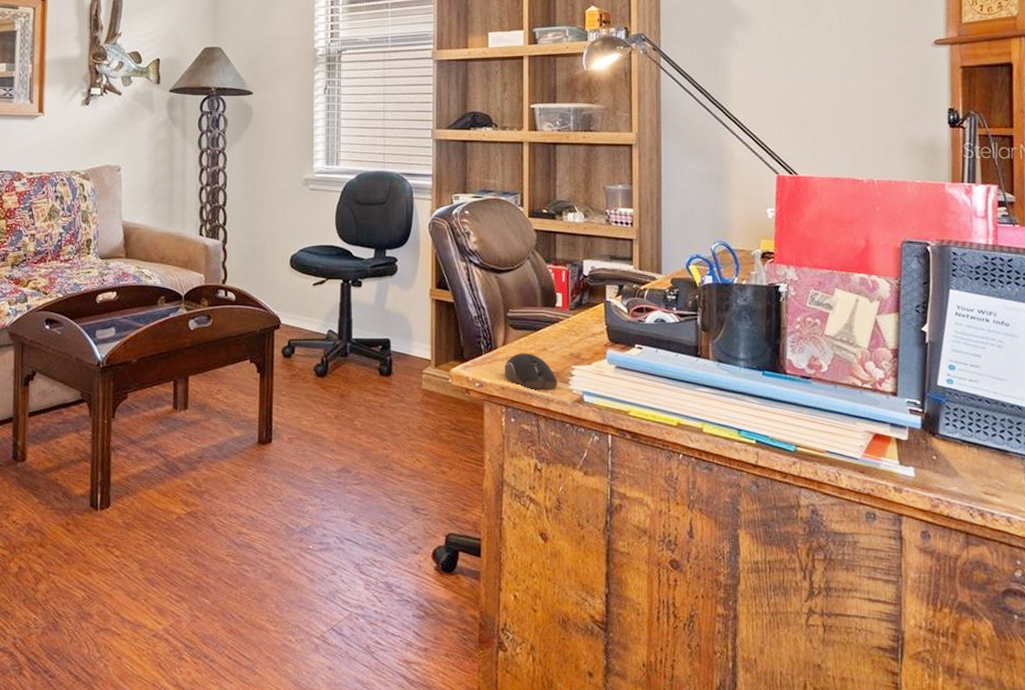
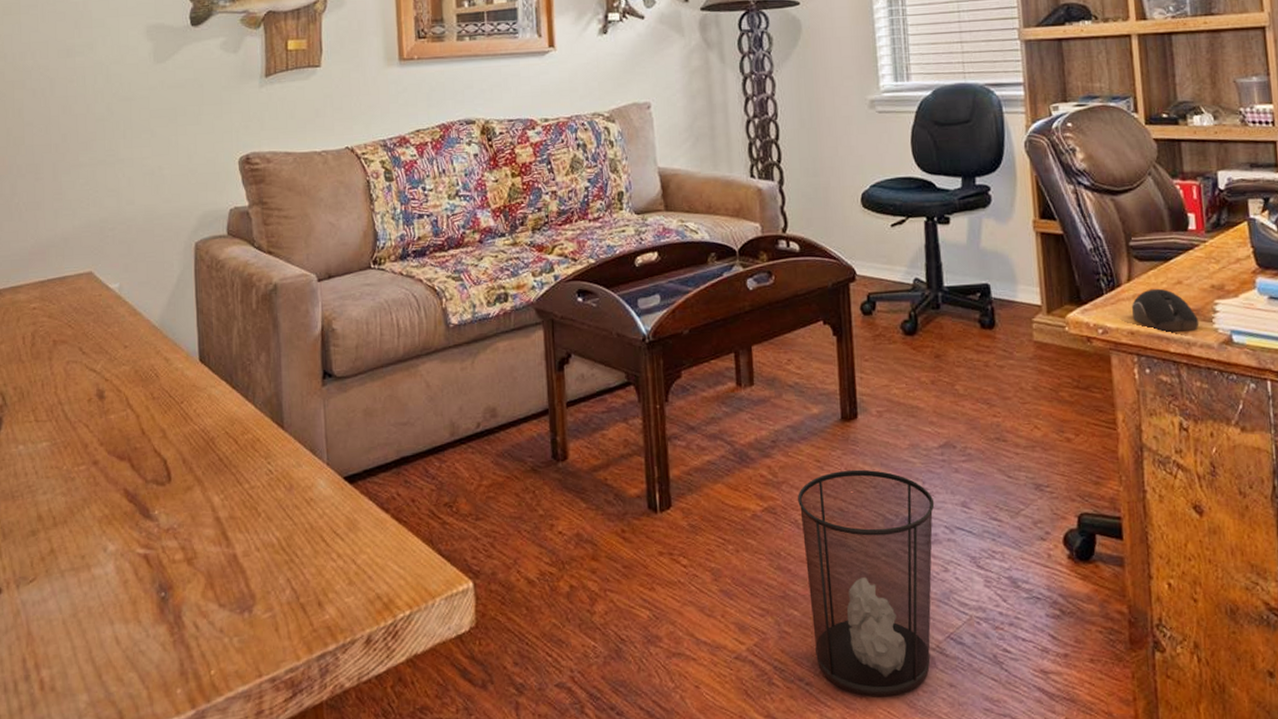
waste bin: none [216,485,329,676] -> present [798,469,935,698]

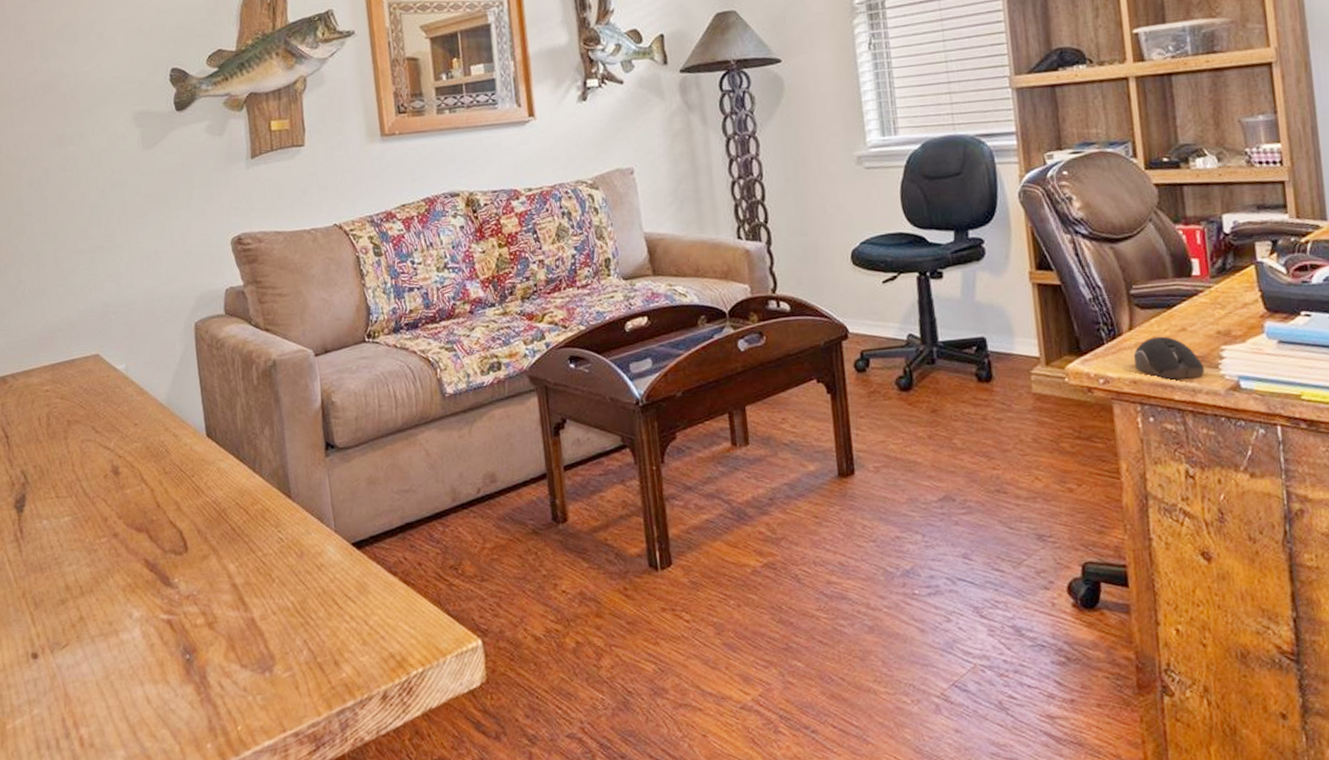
waste bin: present [798,469,935,698] -> none [797,524,936,745]

